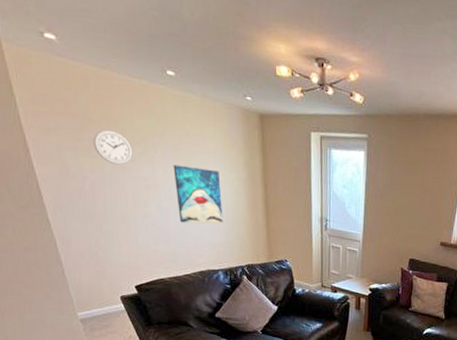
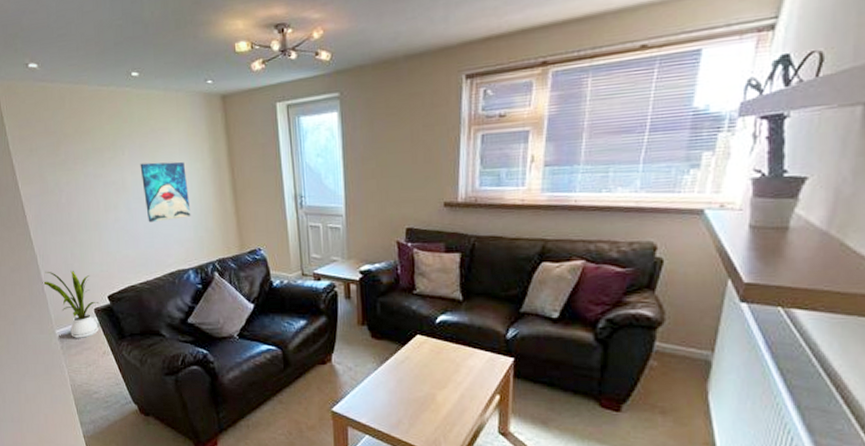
house plant: none [62,255,126,322] -> present [42,271,100,338]
wall clock: present [93,129,133,165] -> none [69,140,103,174]

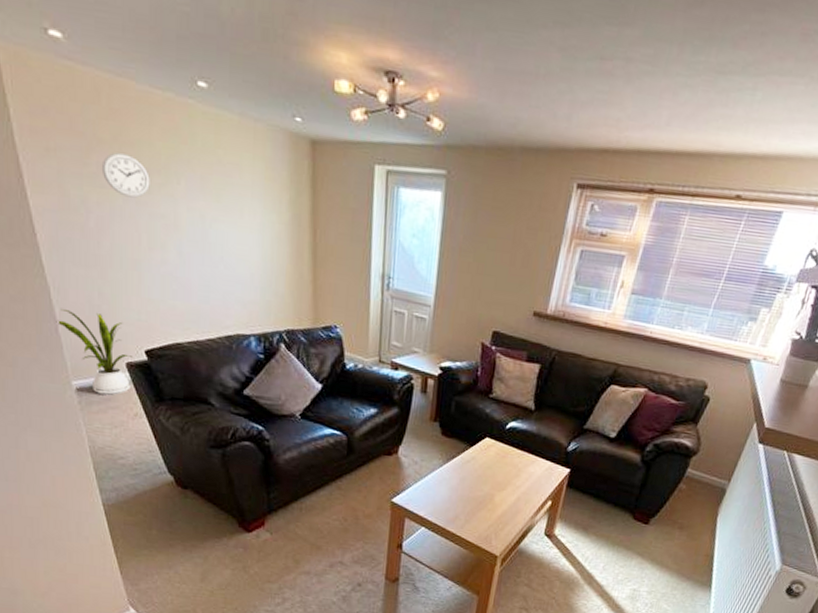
wall clock: none [69,140,103,174] -> present [103,152,150,198]
wall art: present [140,161,191,223] -> none [199,199,259,277]

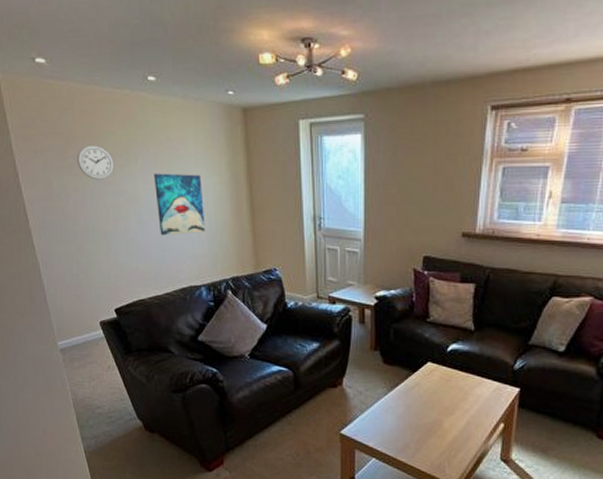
house plant: present [56,308,134,395] -> none [44,280,106,351]
wall art: none [199,199,259,277] -> present [154,173,206,236]

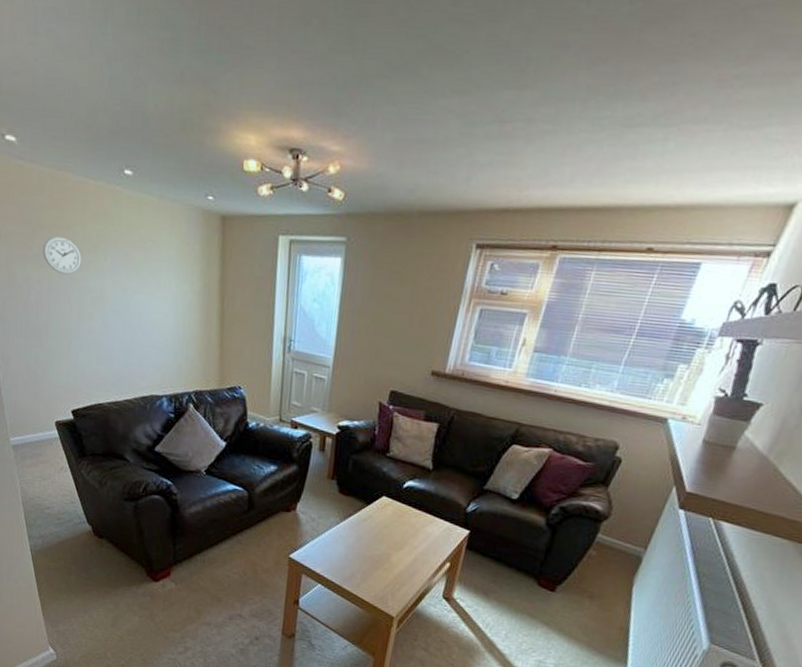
wall art: present [154,173,206,236] -> none [122,274,173,342]

